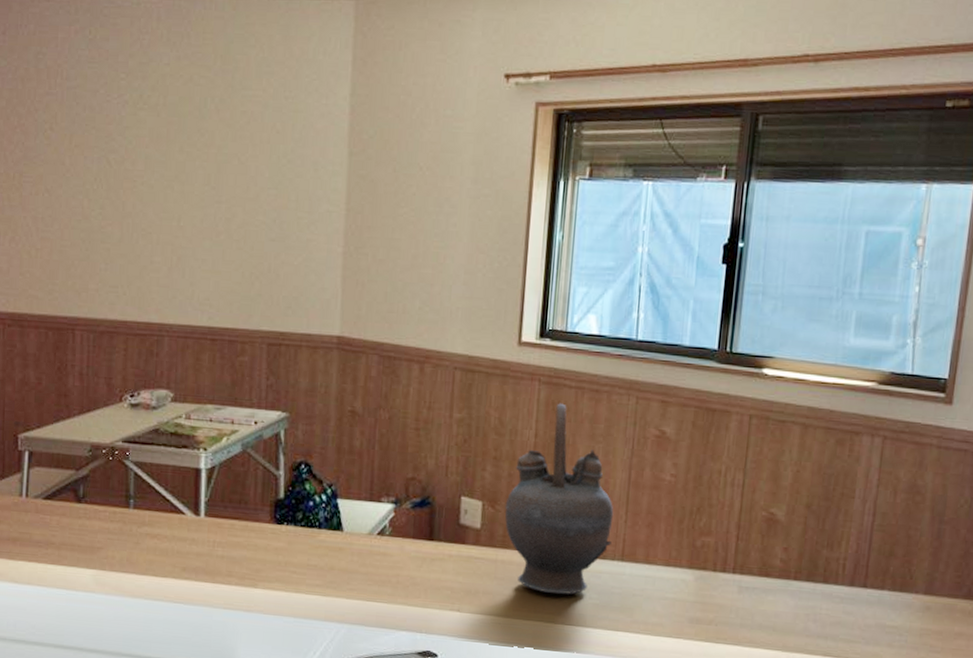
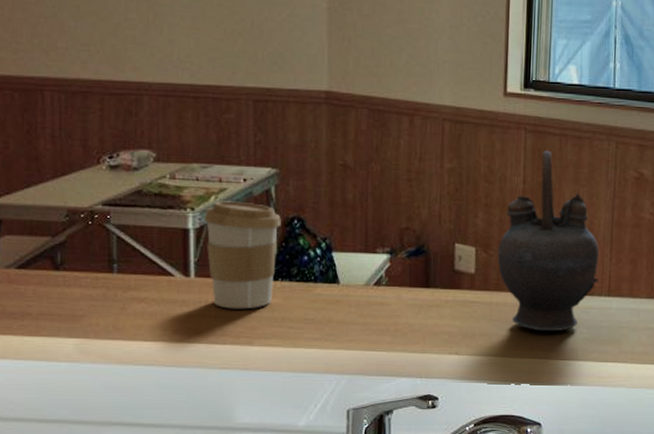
coffee cup: none [215,442,289,551] -> present [203,201,281,309]

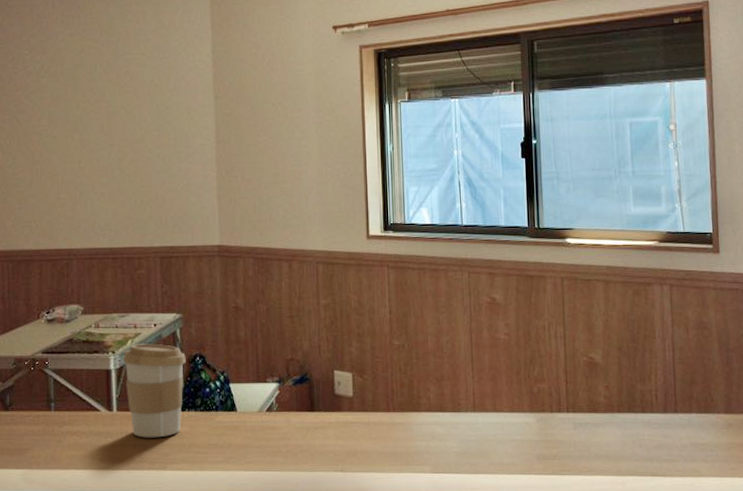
teapot: present [497,150,600,332] -> none [371,283,463,447]

